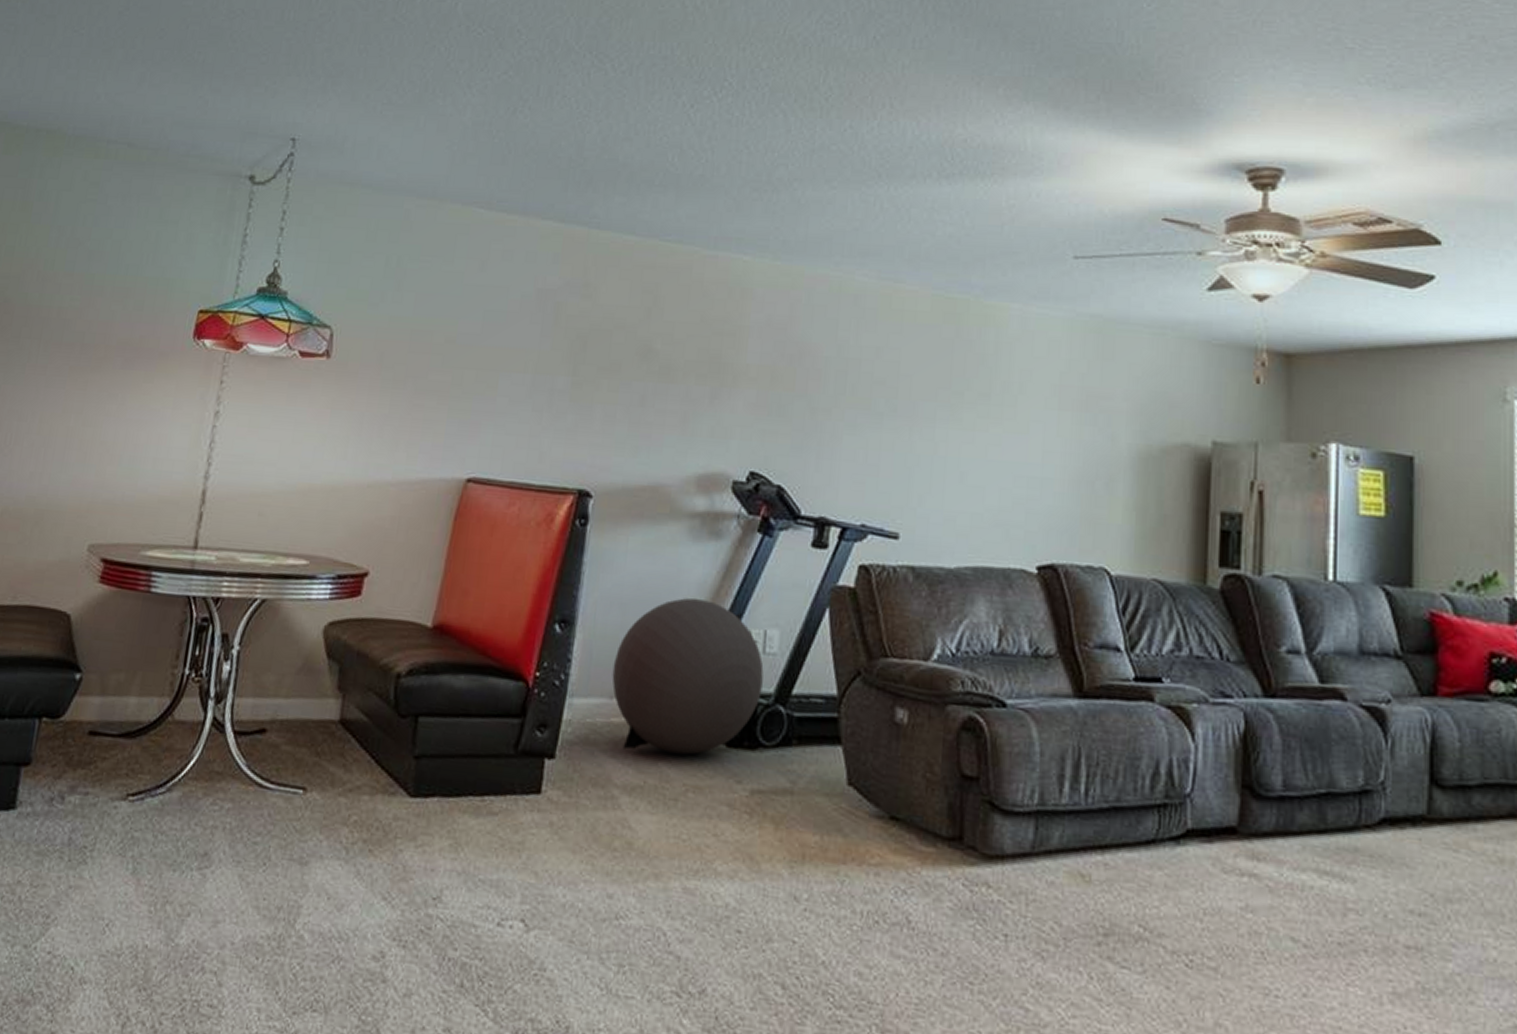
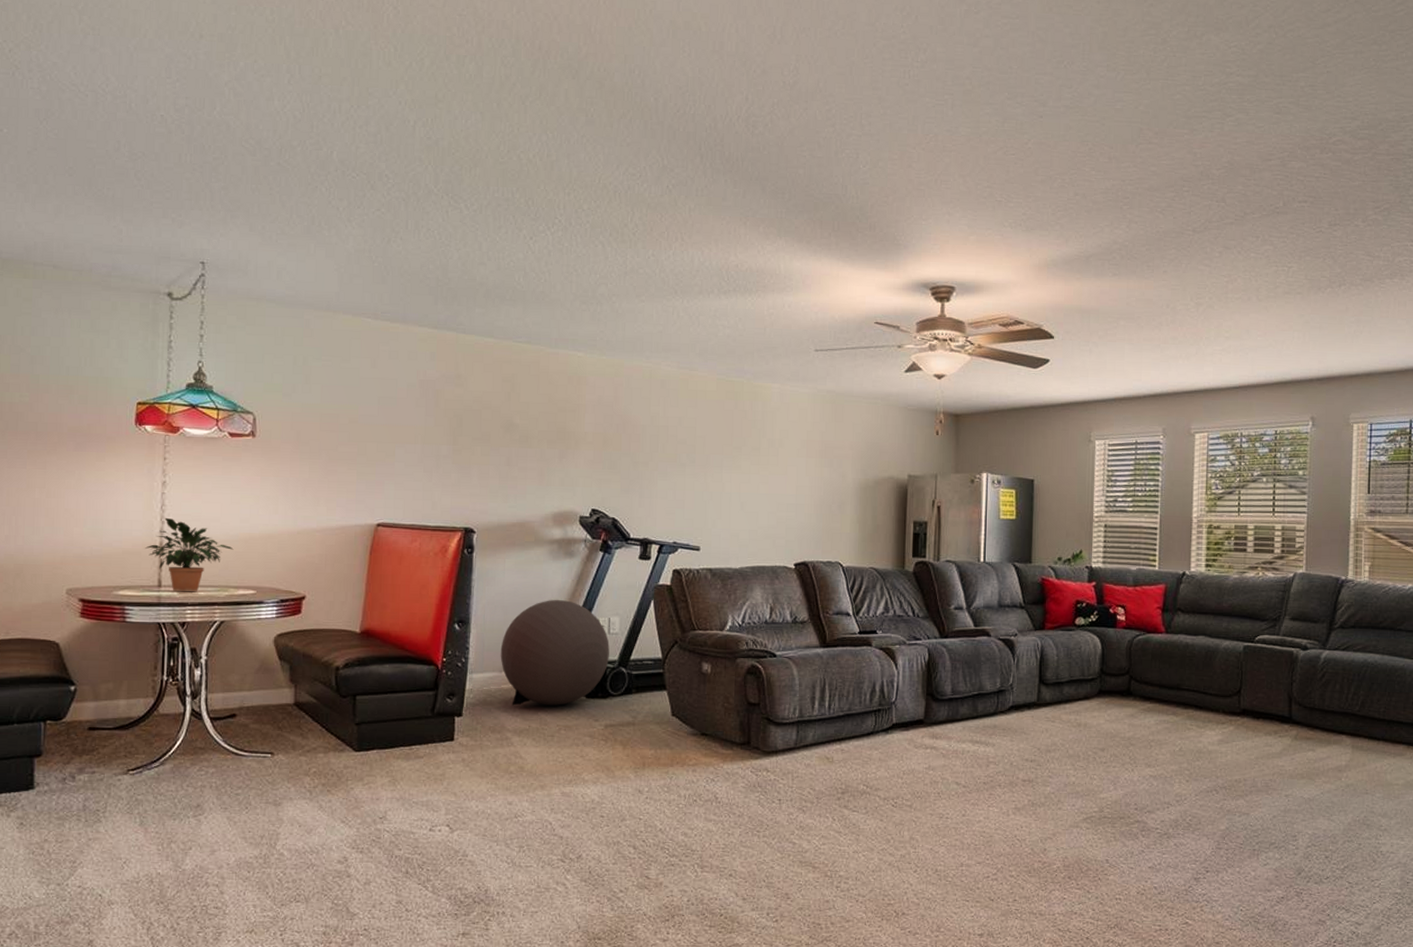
potted plant: none [185,458,289,559] -> present [145,517,234,592]

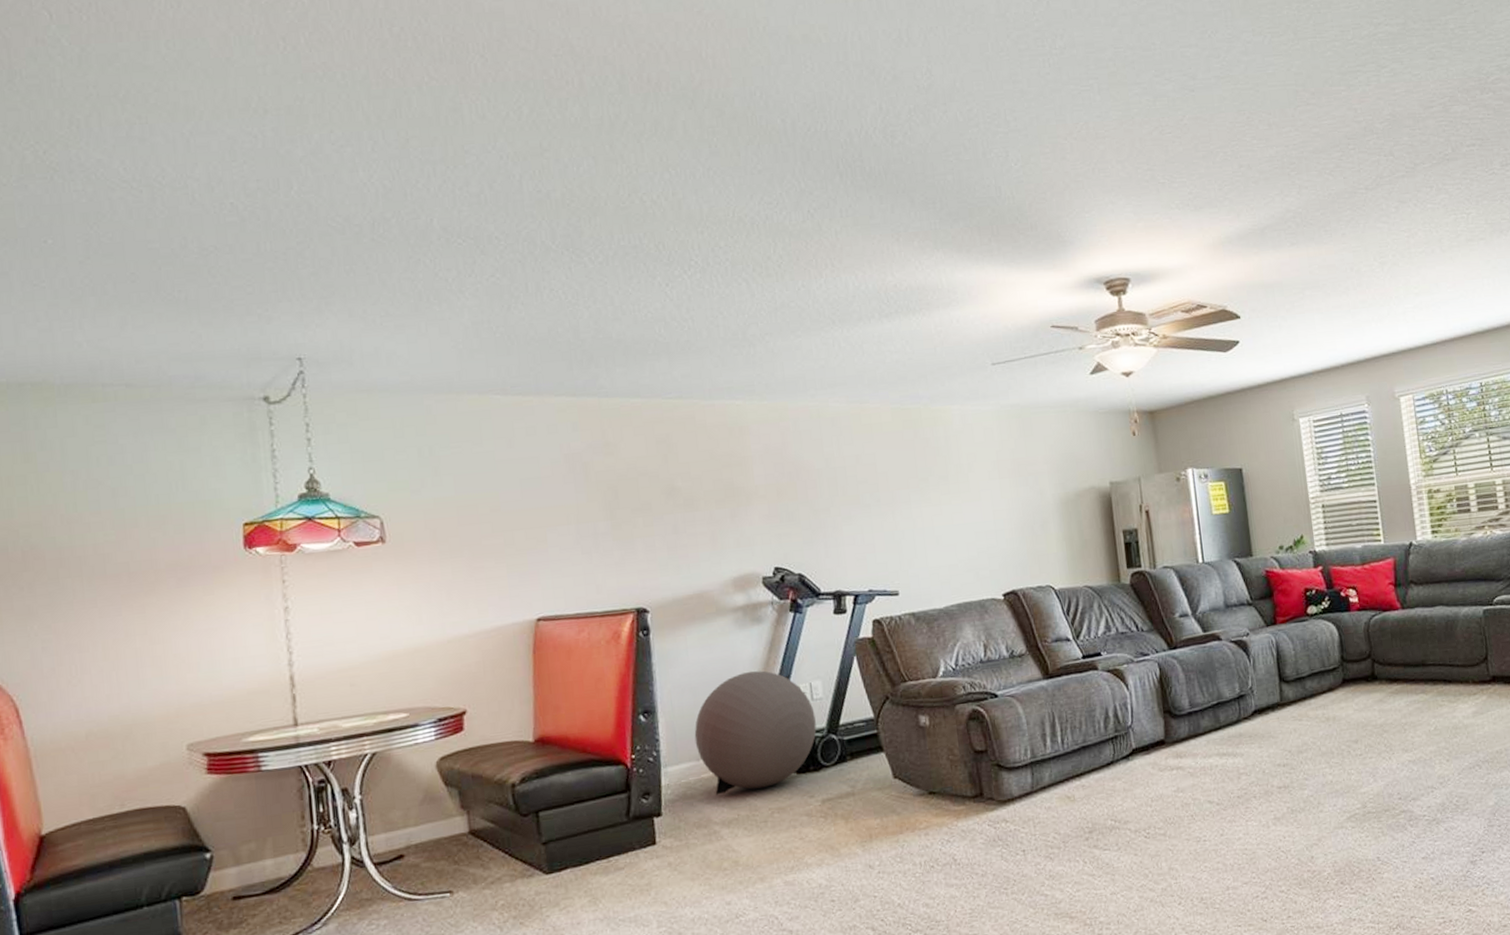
potted plant: present [145,517,234,592] -> none [274,646,377,729]

